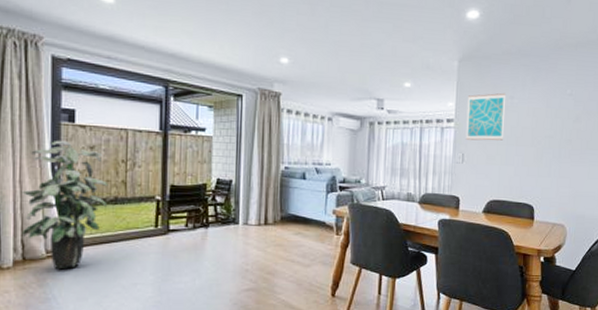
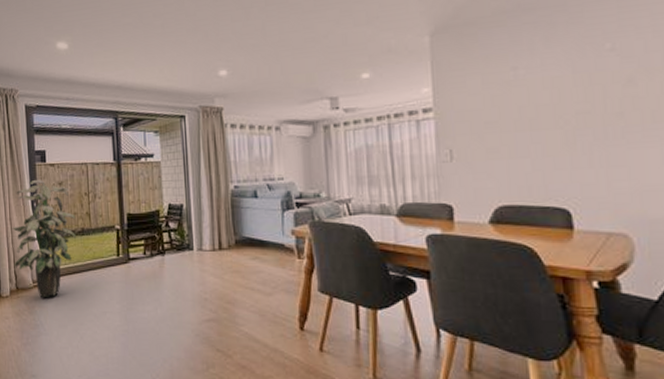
wall art: present [465,93,507,141] -> none [448,64,510,132]

